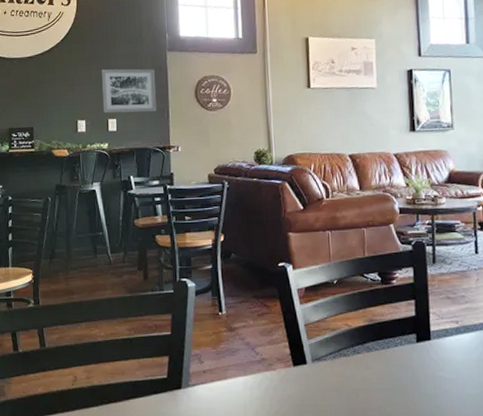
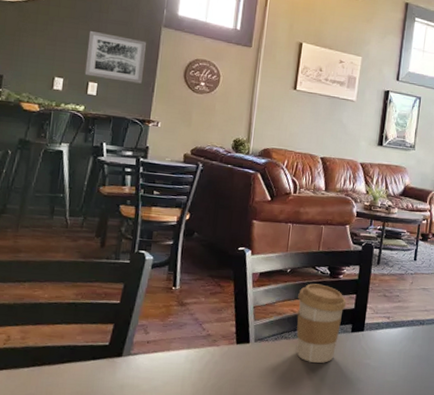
coffee cup: none [350,292,406,380] -> present [296,283,347,363]

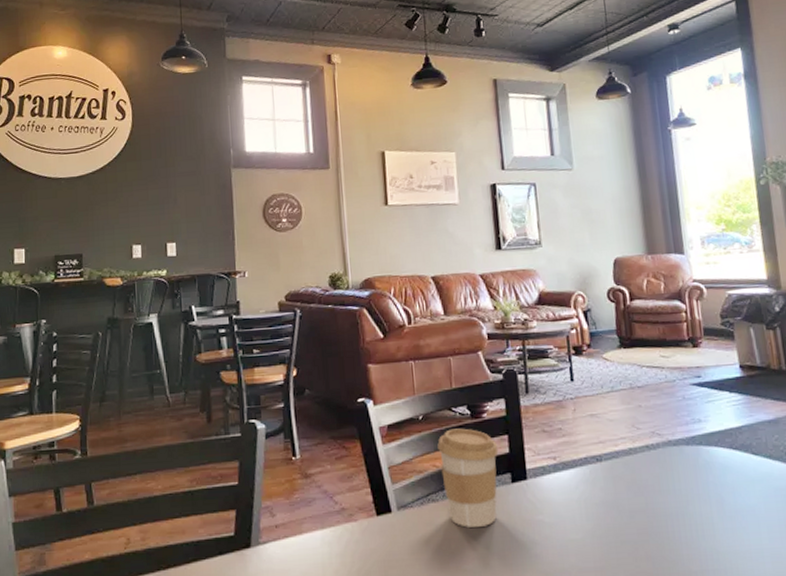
wall art: present [84,30,146,84] -> none [159,187,221,237]

